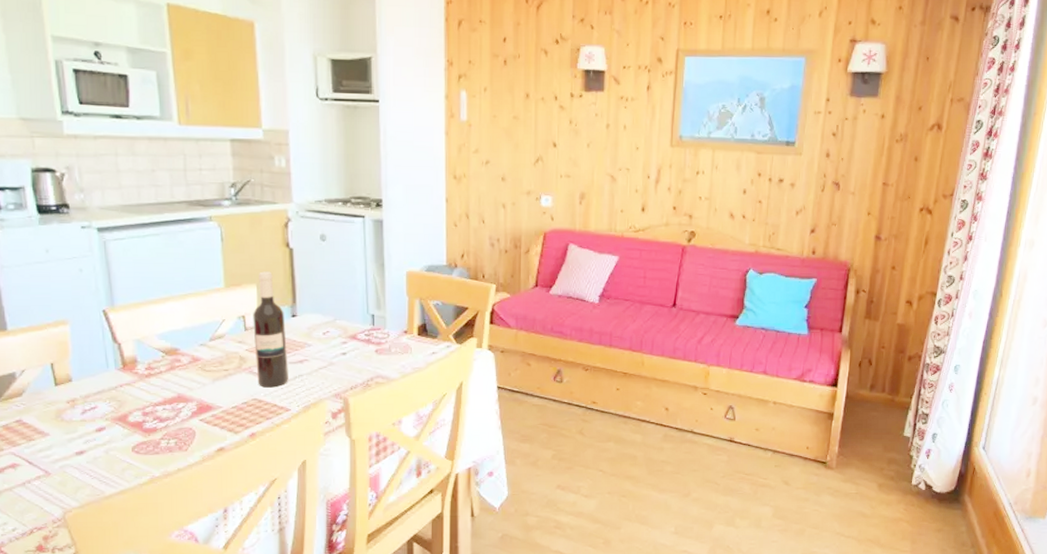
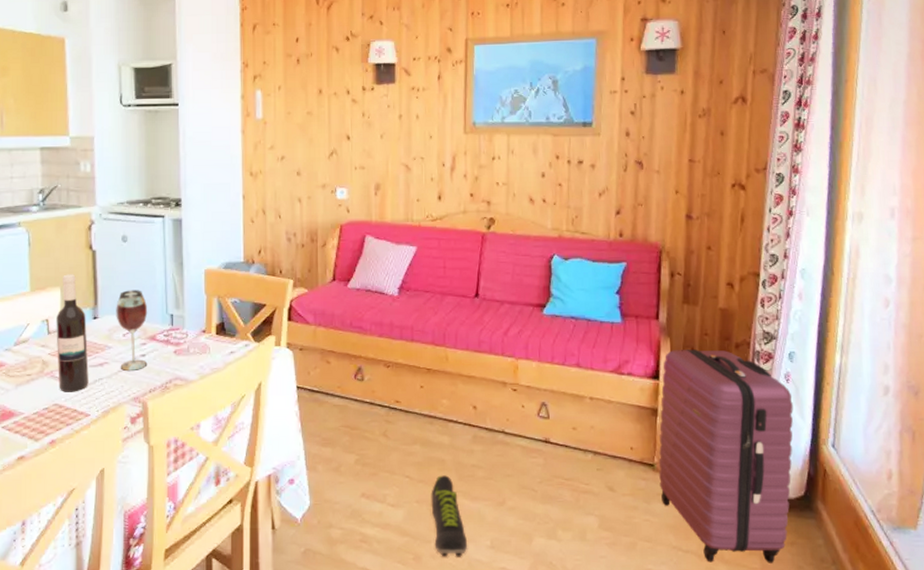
wineglass: none [315,289,348,368] -> present [116,290,148,371]
athletic shoe: none [622,470,654,542] -> present [431,475,468,557]
suitcase: none [830,361,954,547] -> present [658,350,793,563]

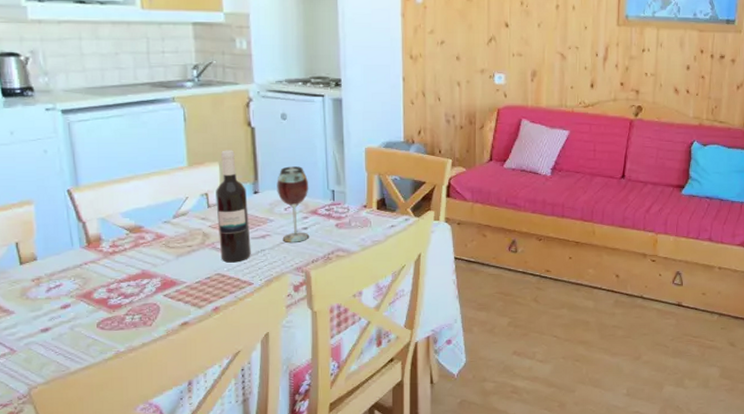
athletic shoe: present [431,475,468,557] -> none [575,335,607,404]

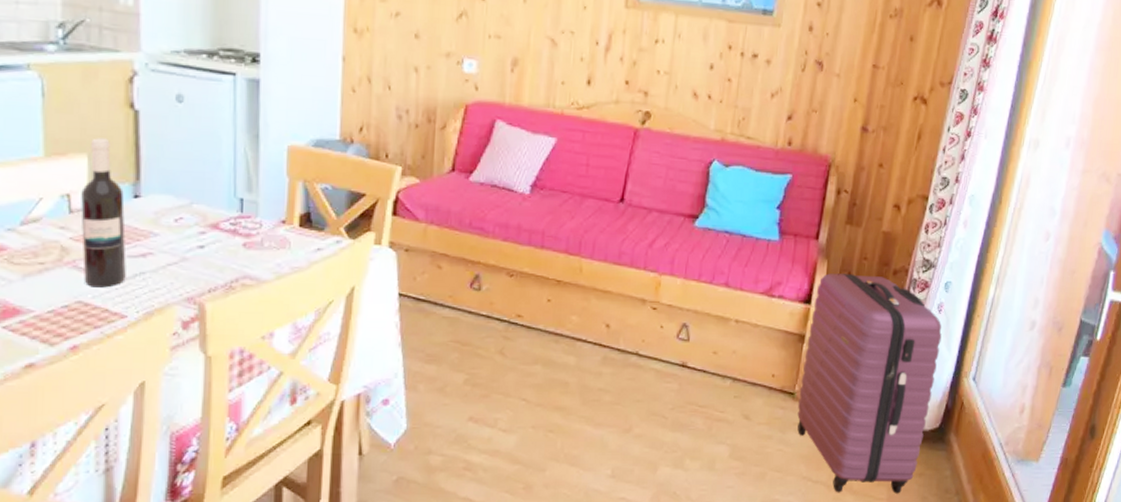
wineglass: present [277,166,309,242] -> none [165,164,210,265]

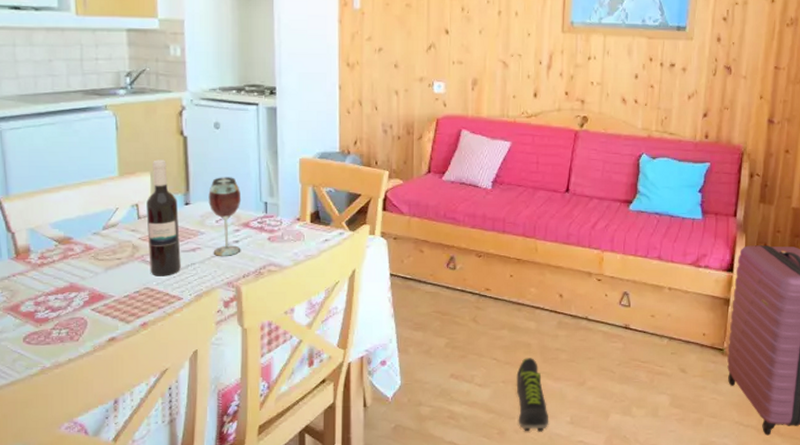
wineglass: none [165,164,210,265] -> present [208,177,242,256]
athletic shoe: none [548,399,586,487] -> present [516,358,549,432]

